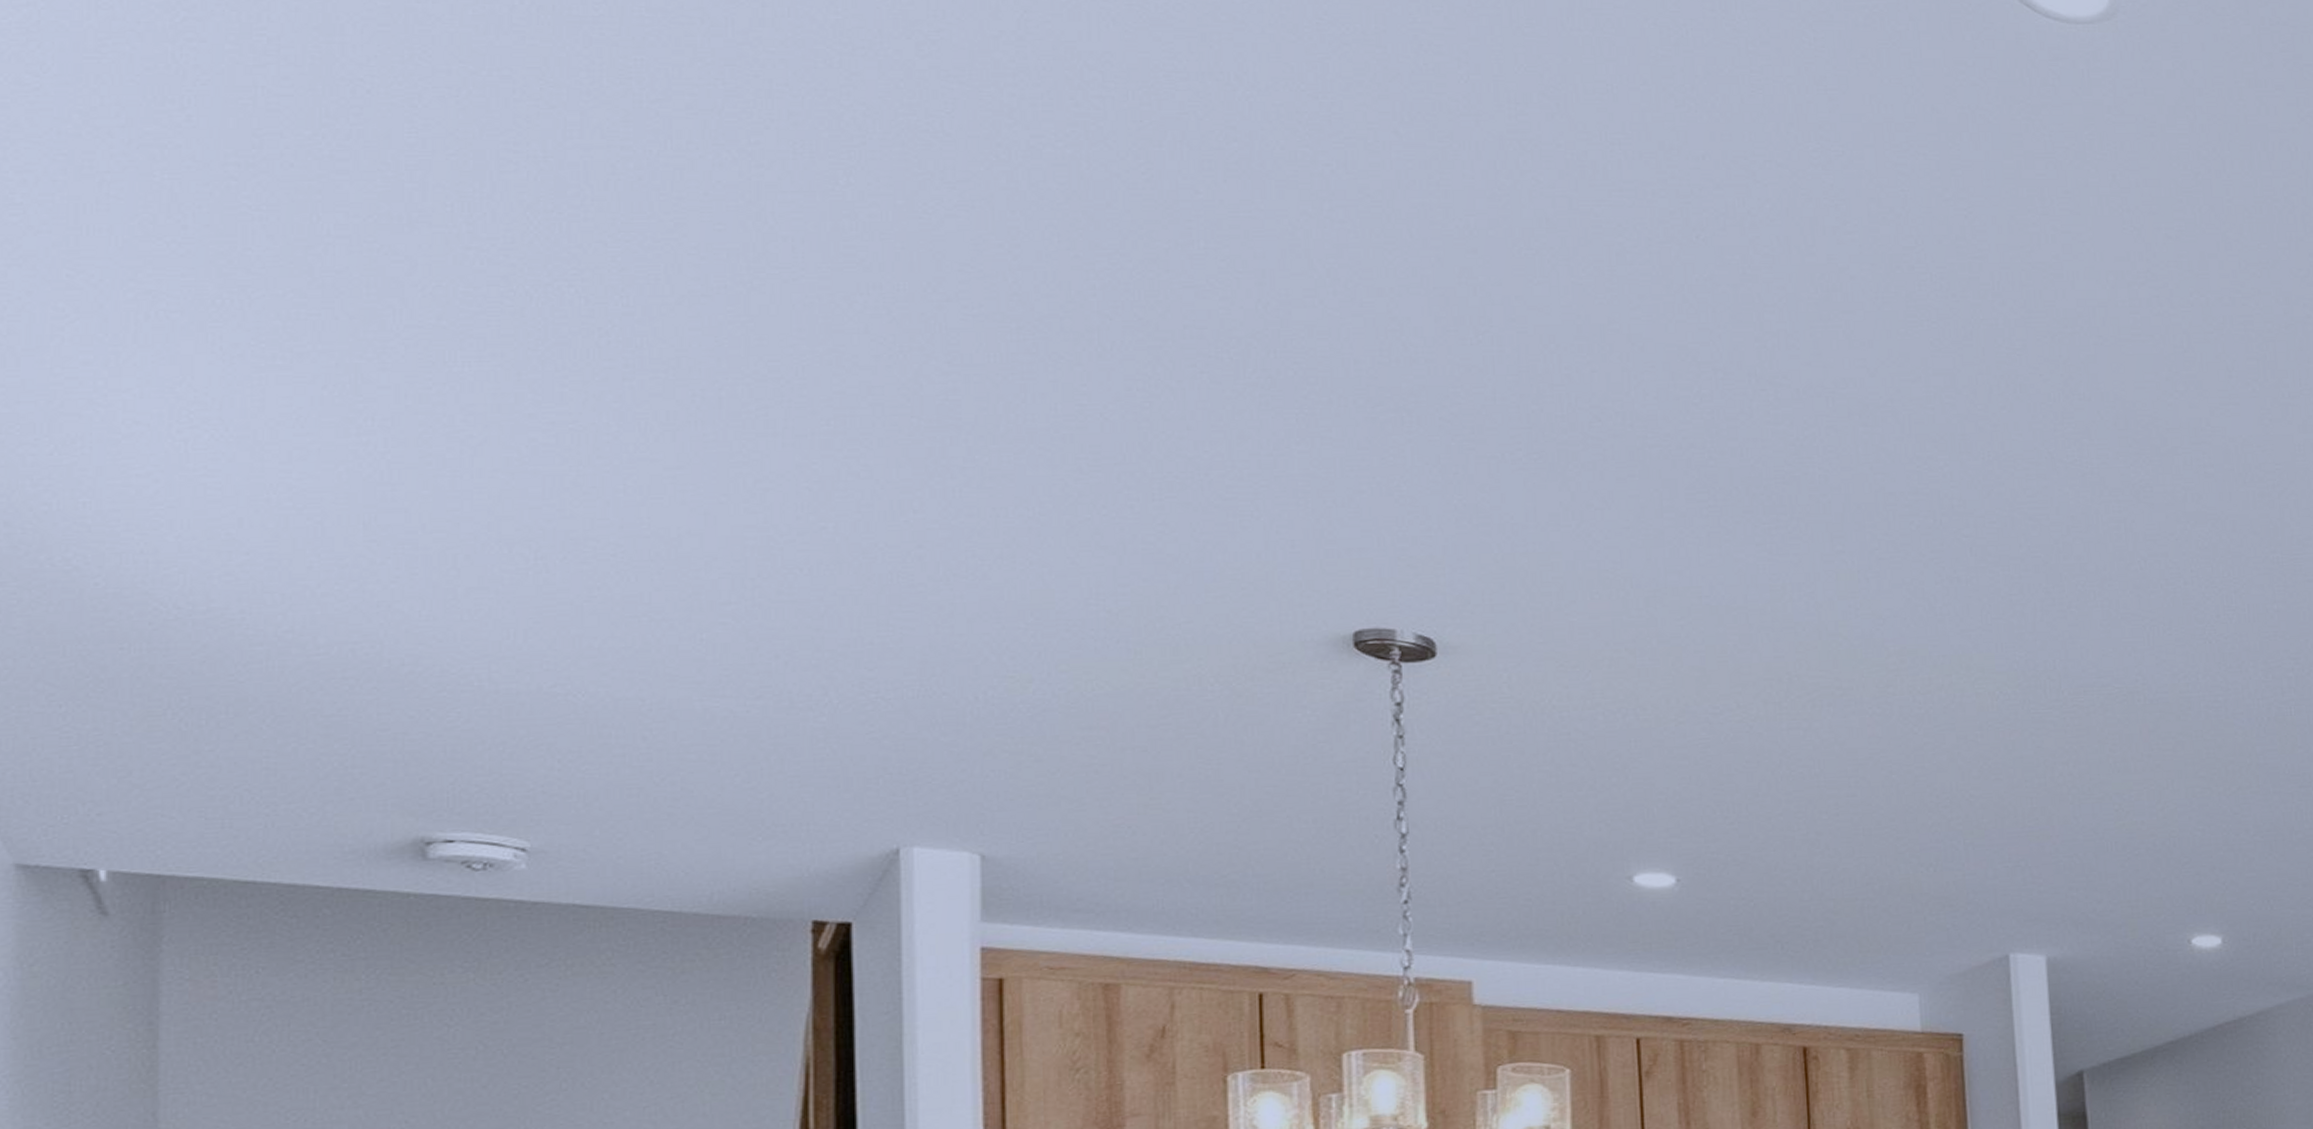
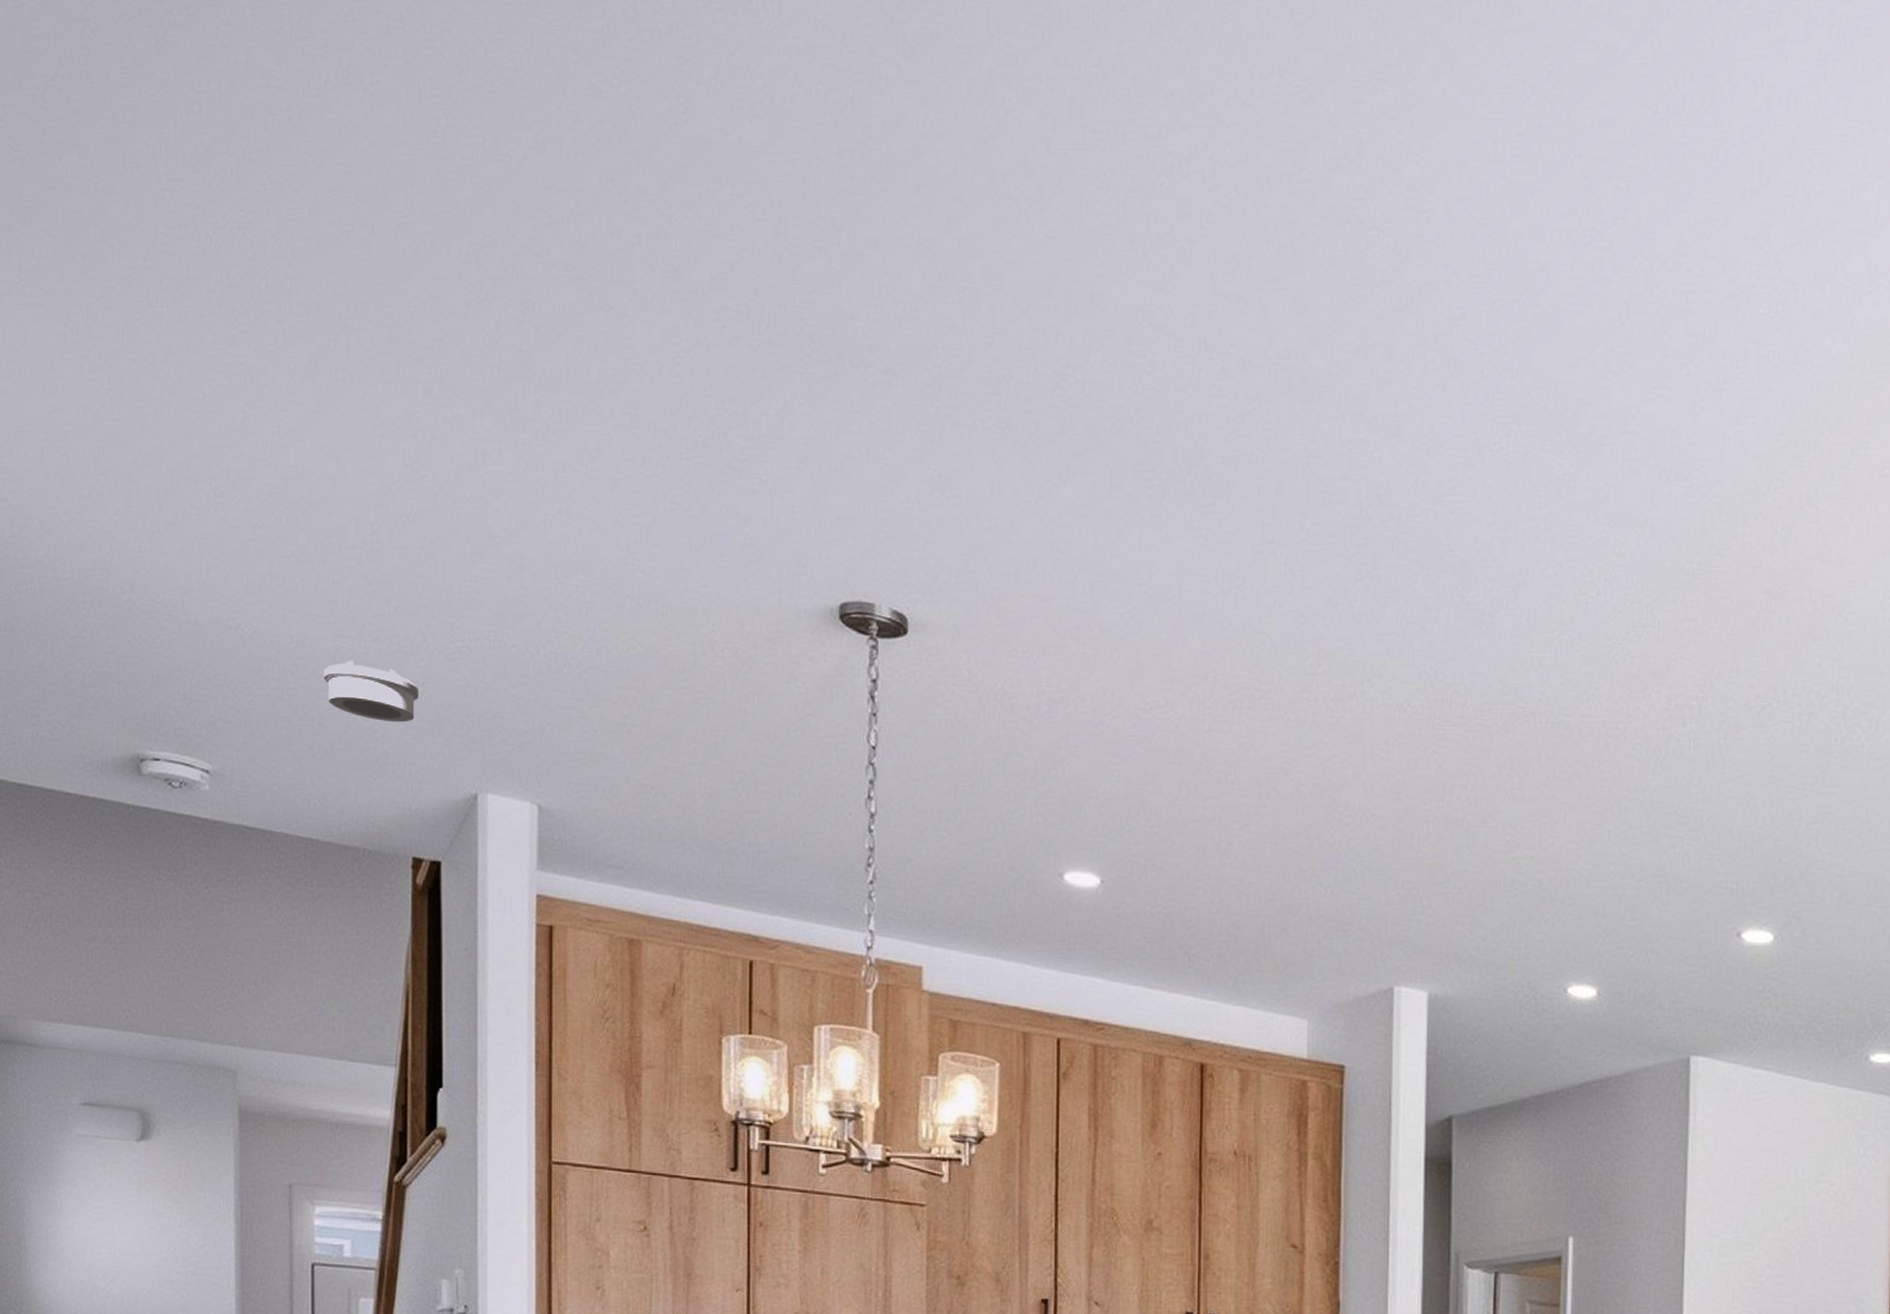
smoke detector: none [688,719,818,782] -> present [324,660,418,723]

